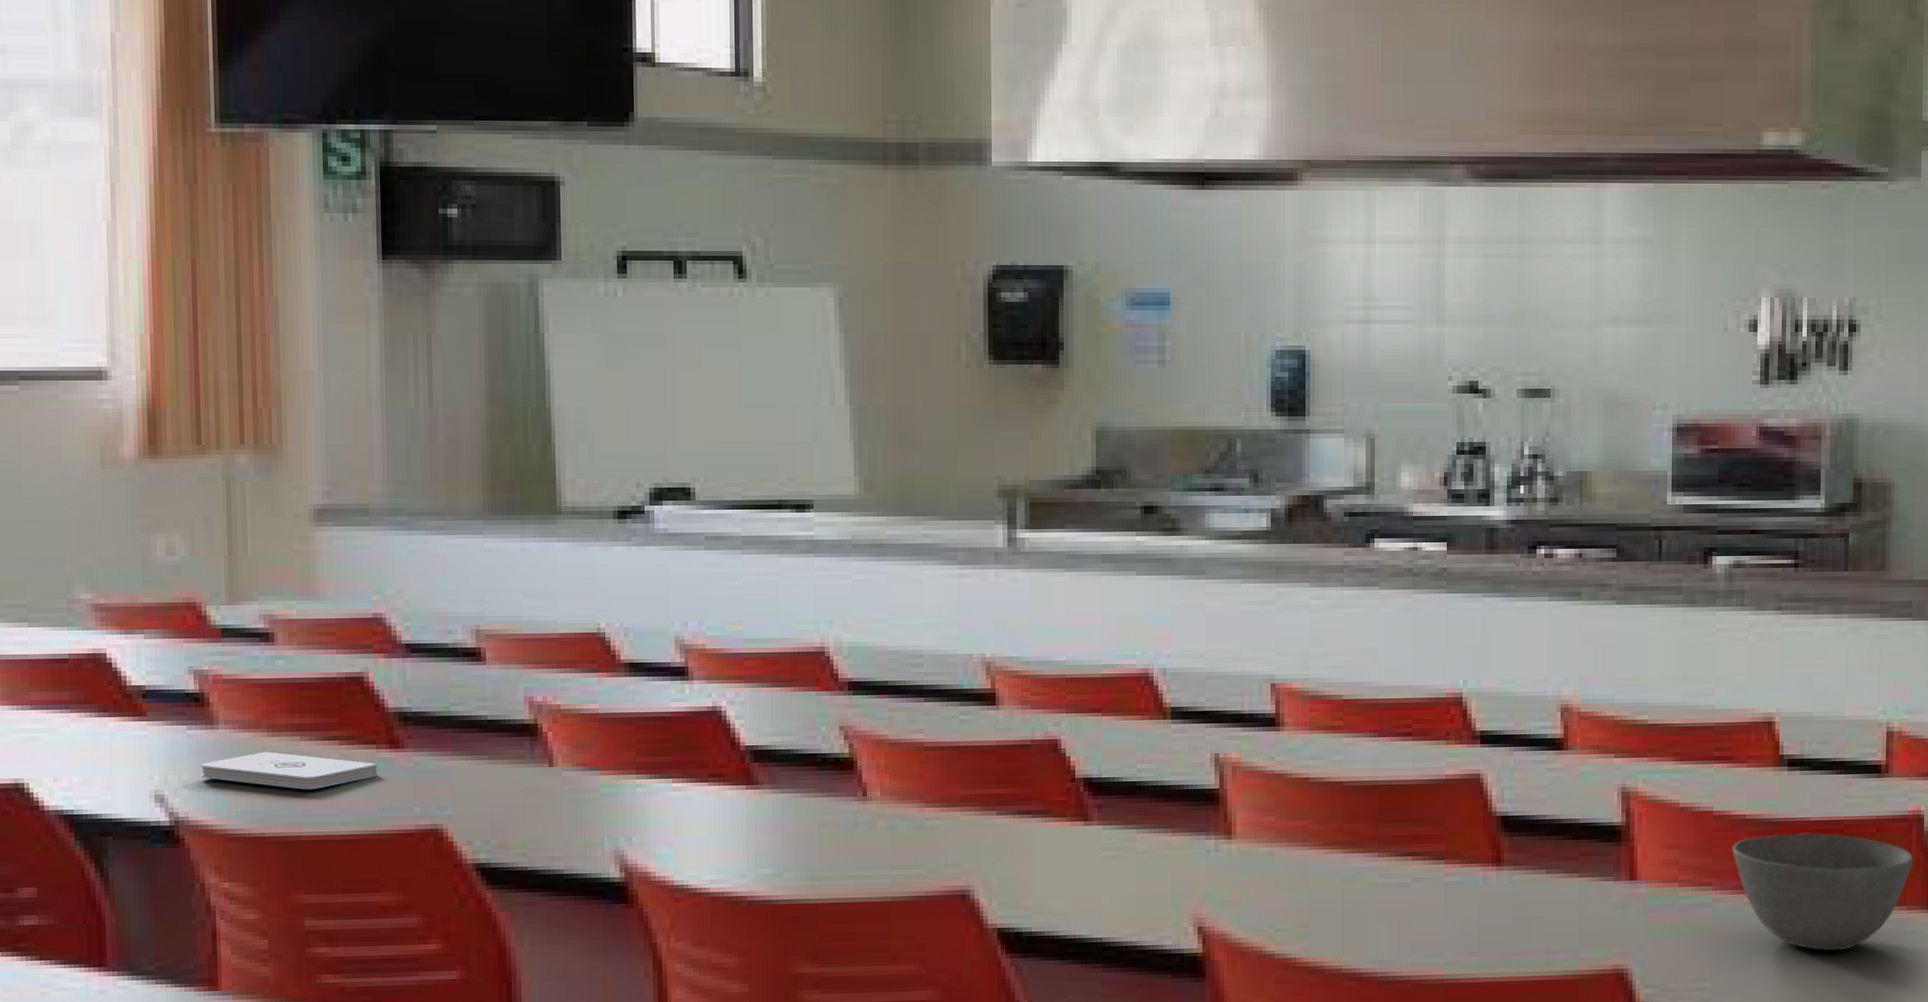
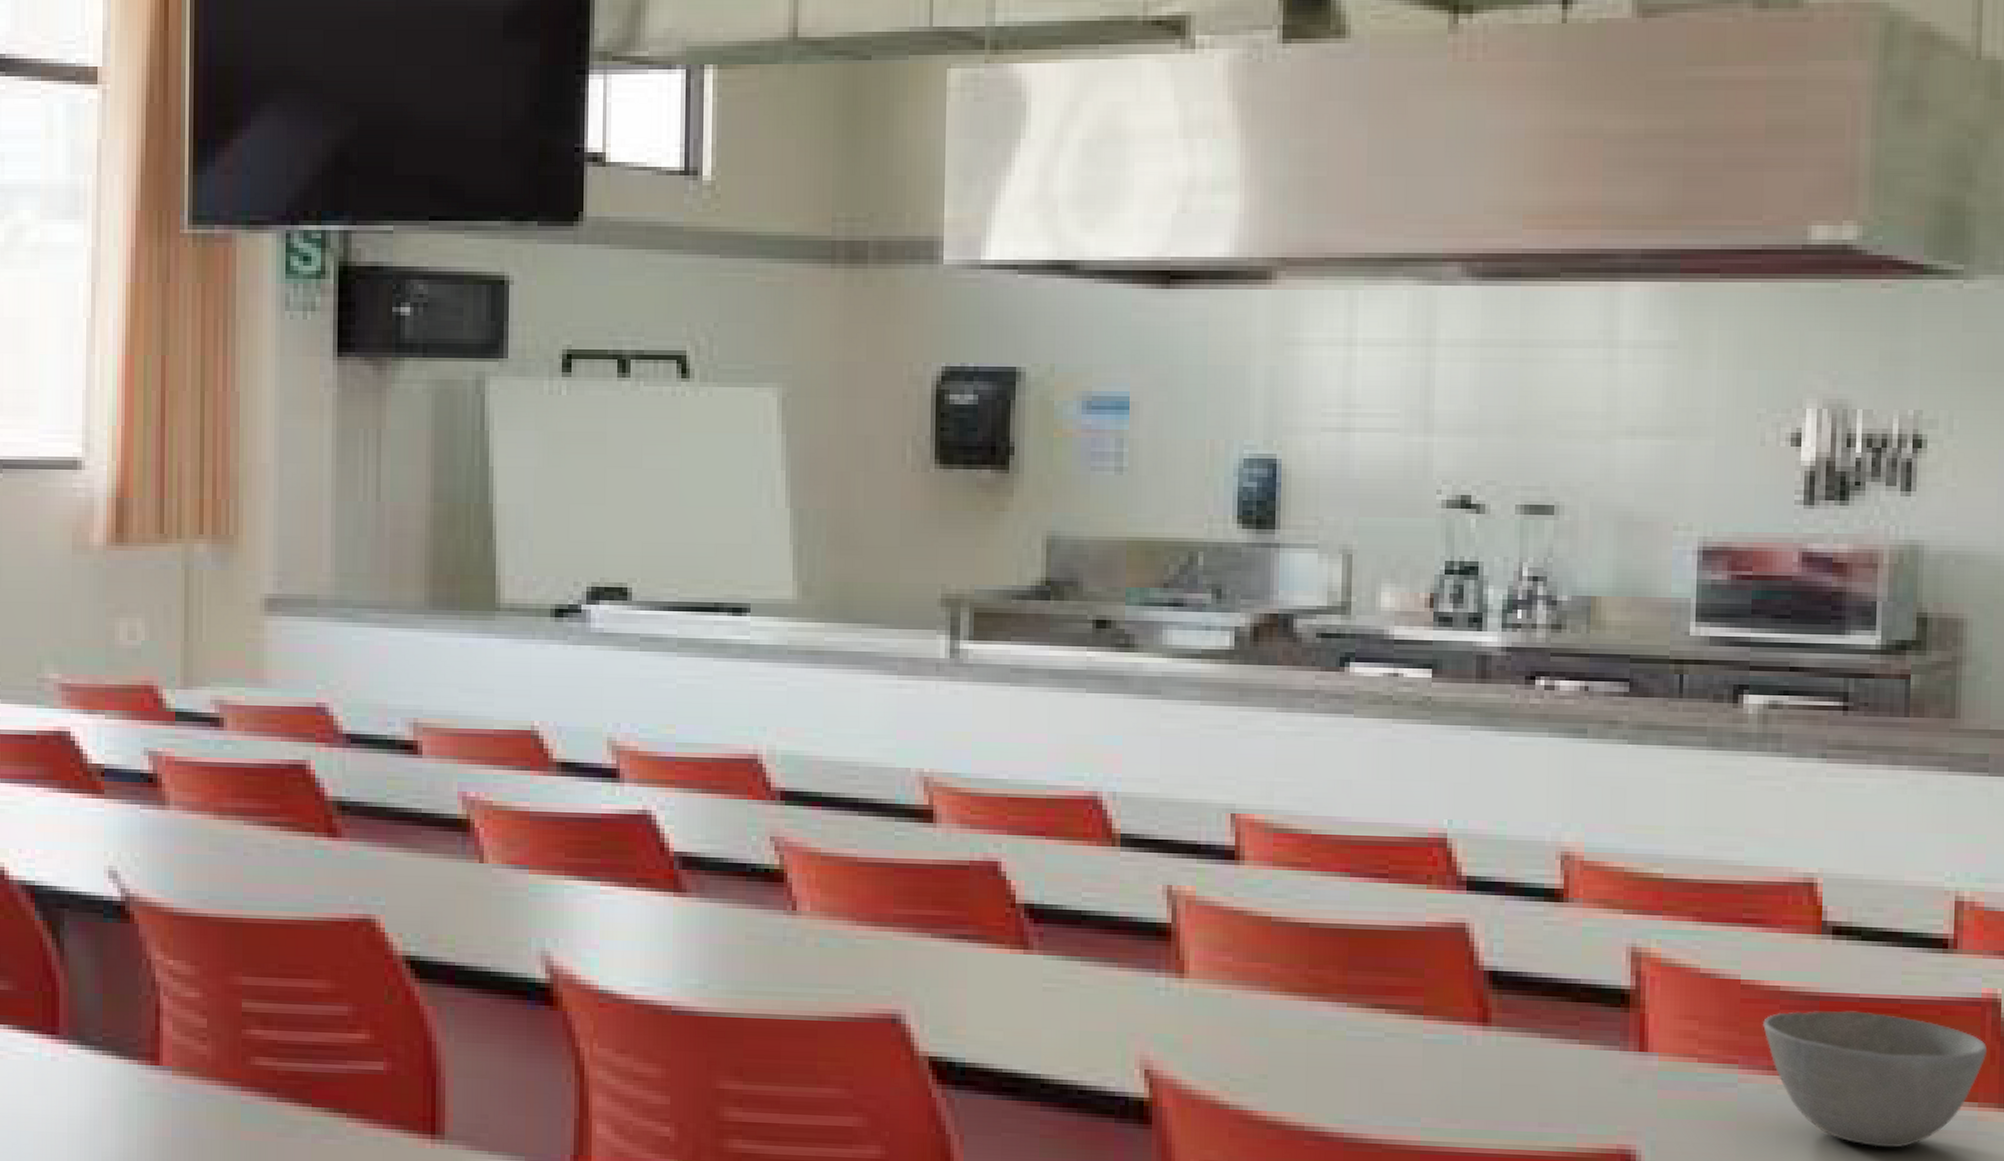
notepad: present [201,751,378,790] -> none [152,834,316,874]

